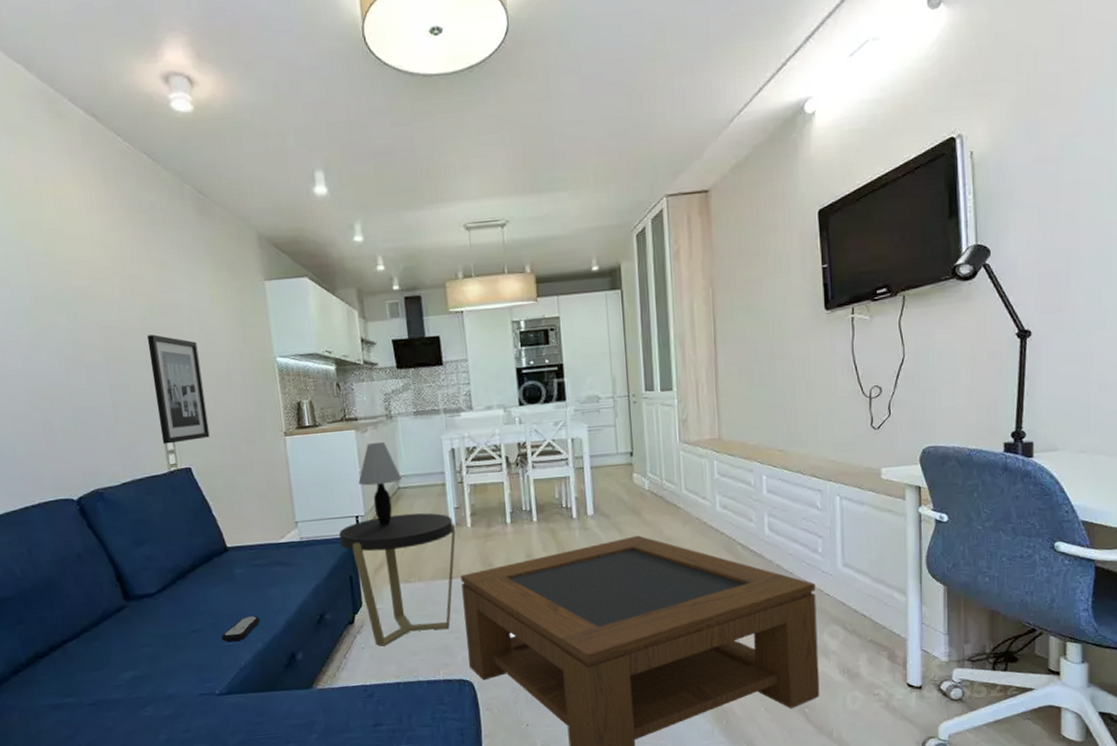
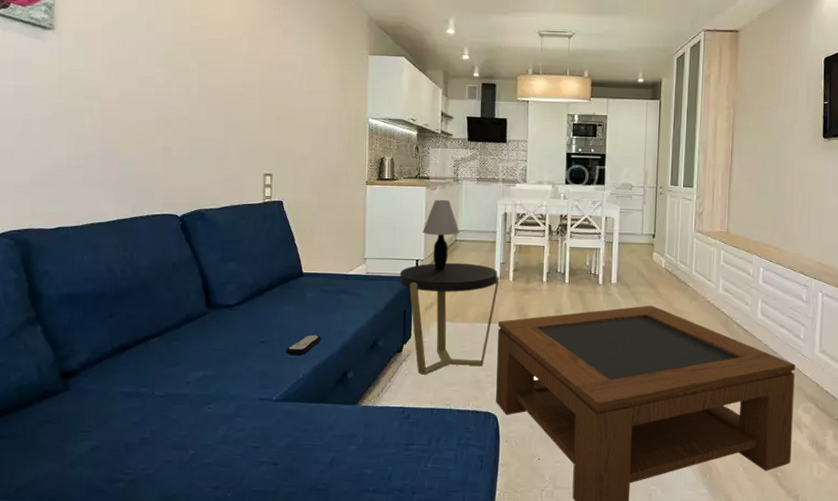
wall art: present [146,334,210,444] -> none [262,87,304,179]

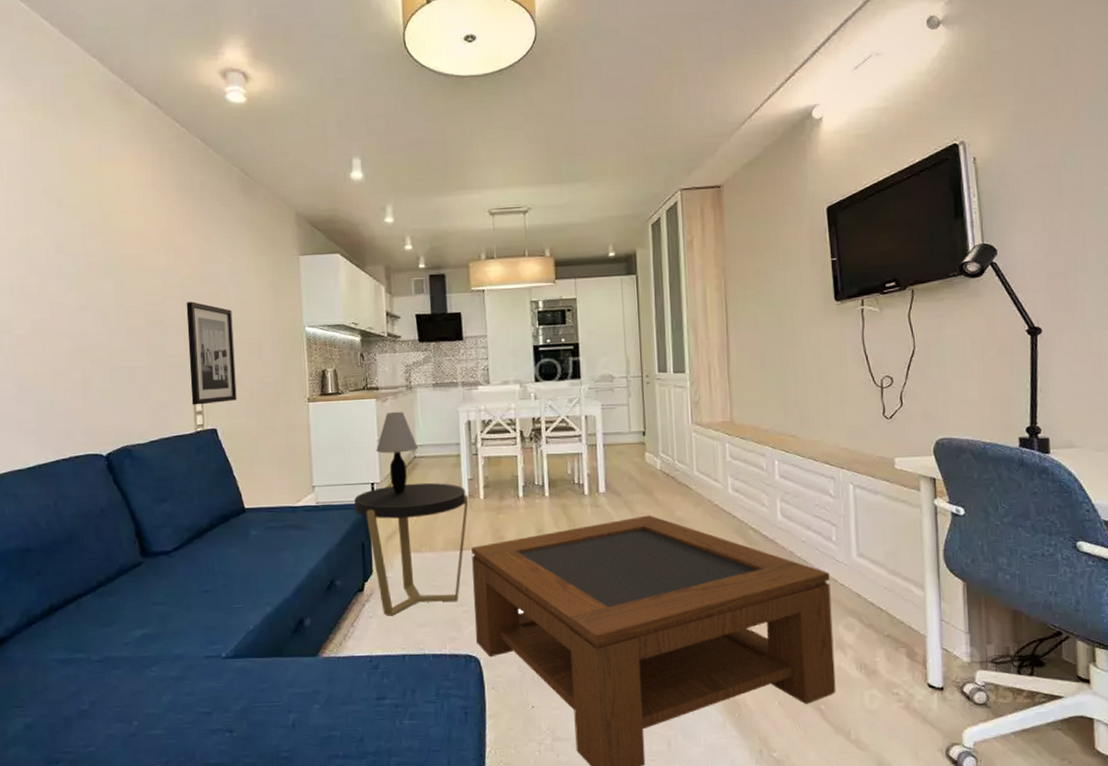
wall art: none [262,87,304,179] -> present [186,301,237,405]
remote control: present [285,335,322,355] -> none [232,579,272,603]

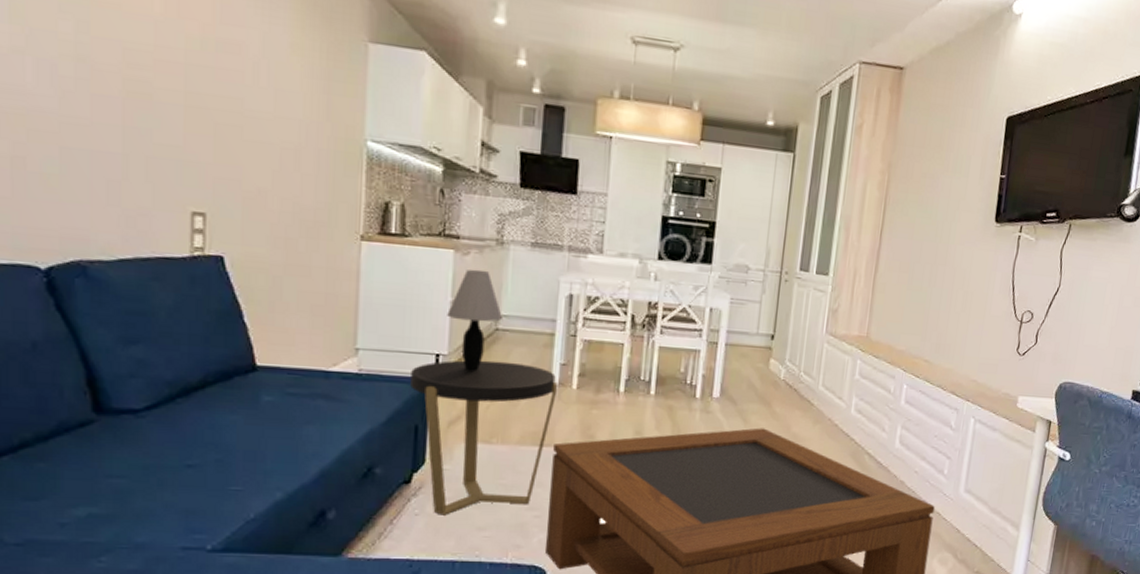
wall art: present [186,301,237,405] -> none [188,74,261,223]

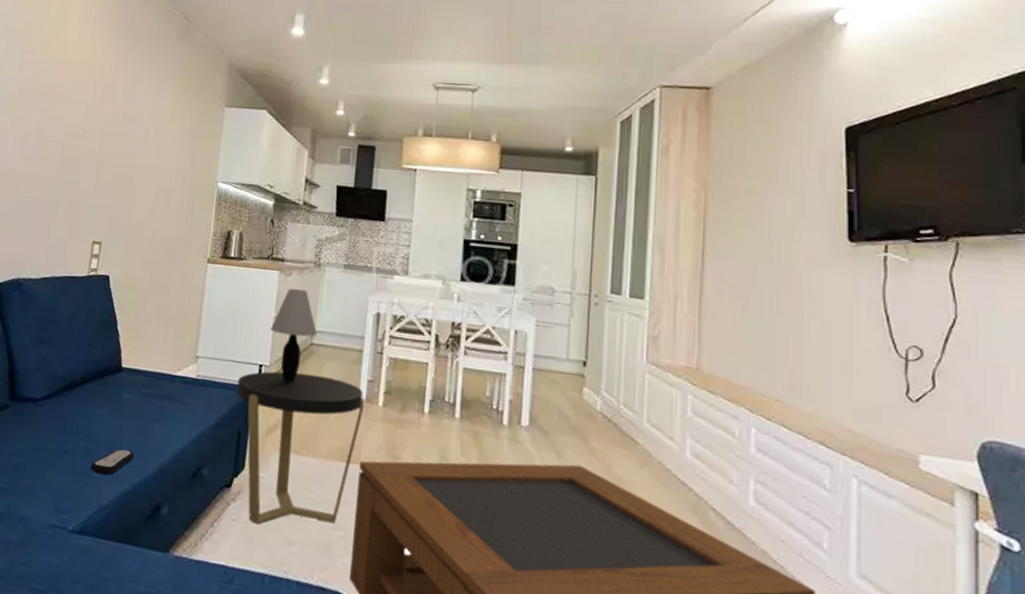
remote control: none [226,457,286,485] -> present [90,449,135,475]

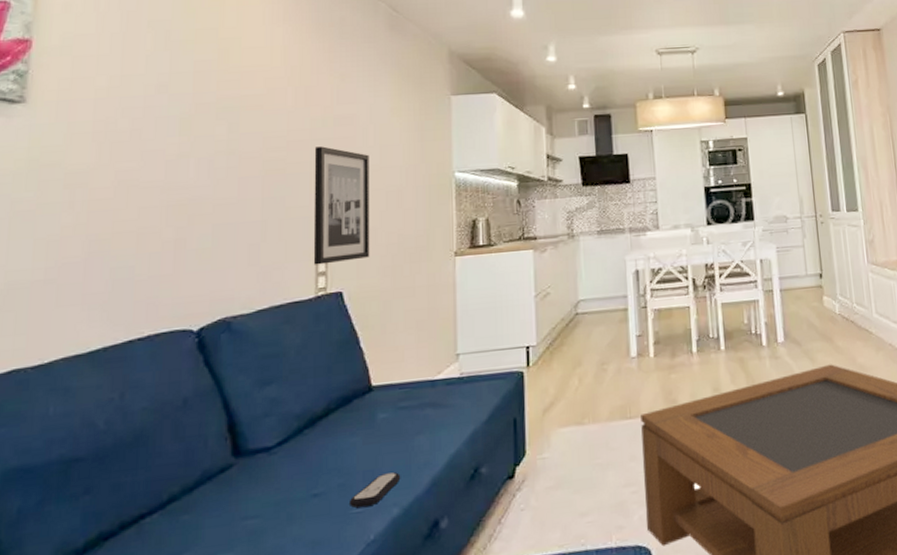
wall art: none [90,140,147,249] -> present [313,146,370,265]
side table: present [237,371,365,524] -> none [506,341,637,506]
table lamp: present [270,288,317,382] -> none [532,262,580,357]

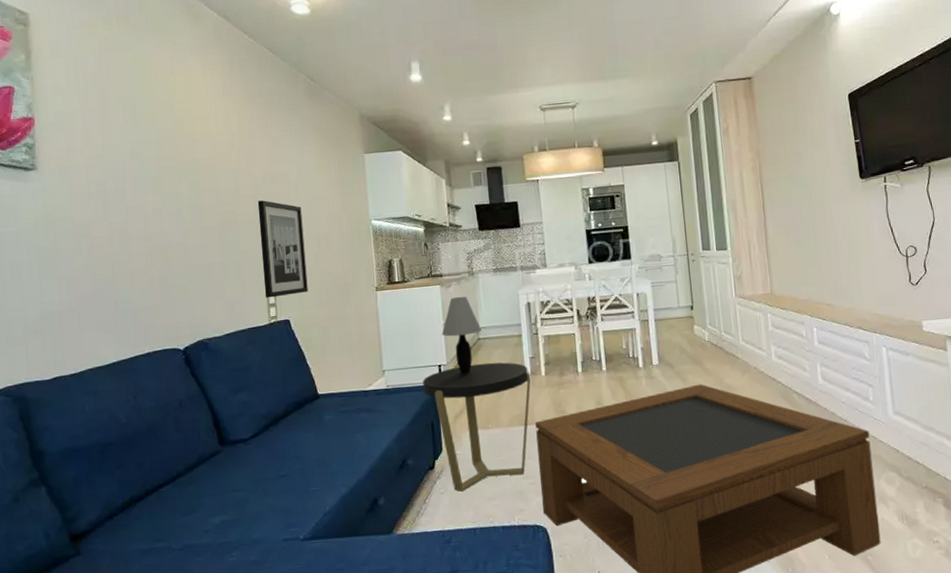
remote control: present [348,472,401,508] -> none [308,461,346,486]
side table: none [506,341,637,506] -> present [423,362,531,492]
table lamp: none [532,262,580,357] -> present [442,296,481,374]

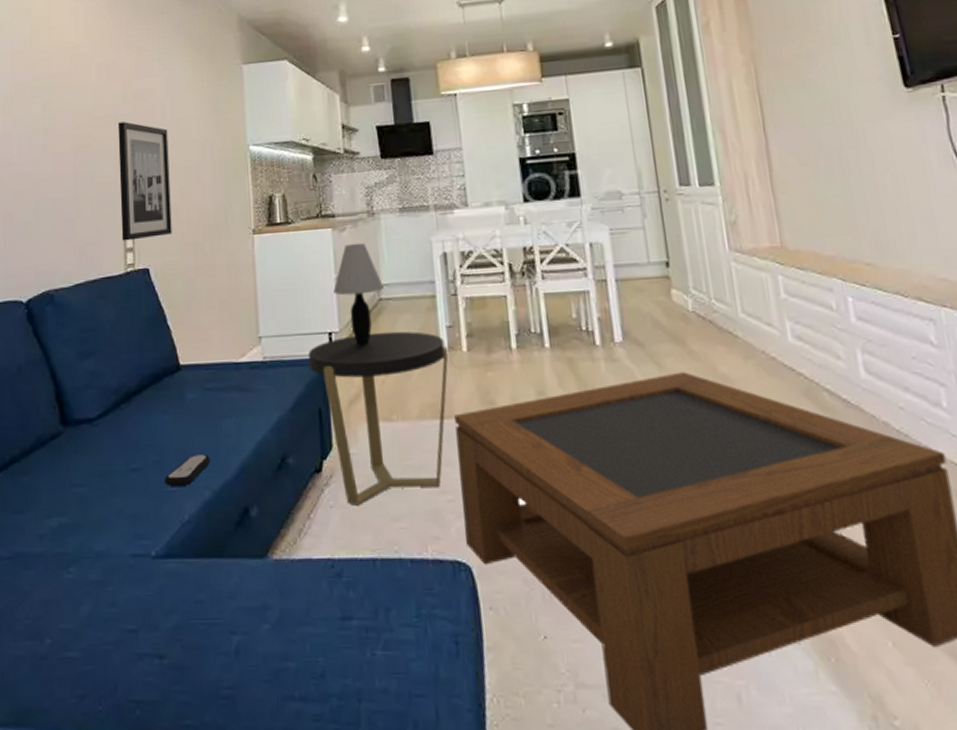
remote control: none [308,461,346,486] -> present [163,454,211,486]

